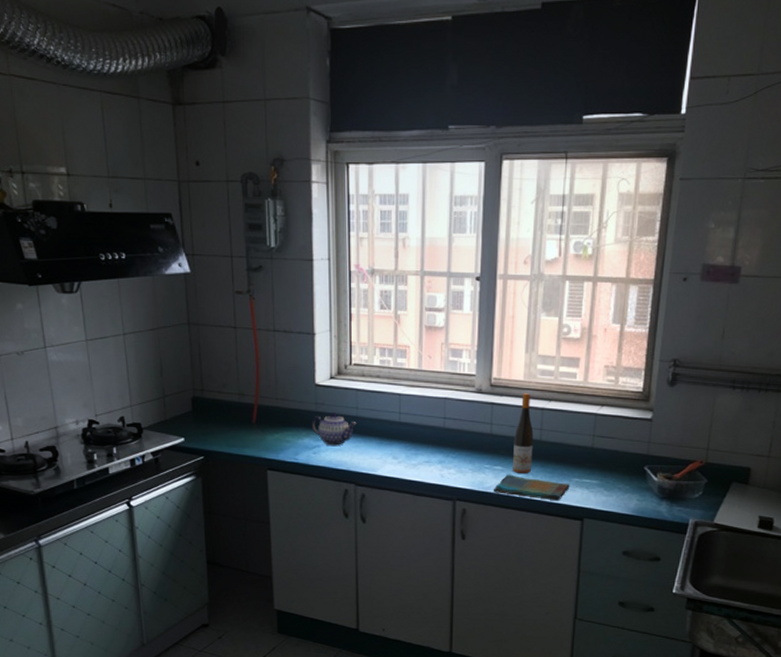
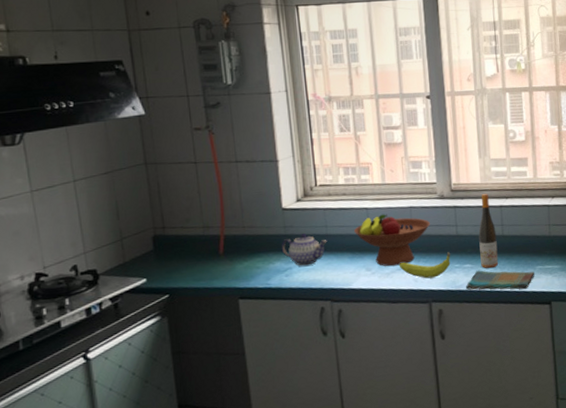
fruit bowl: none [385,402,464,458] -> present [354,214,430,267]
fruit: none [427,451,482,476] -> present [400,252,451,279]

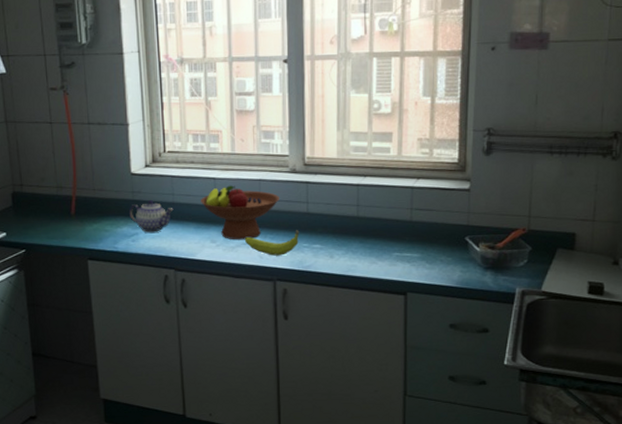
dish towel: present [465,270,535,290] -> none [313,252,391,277]
wine bottle: present [478,194,499,268] -> none [331,170,351,250]

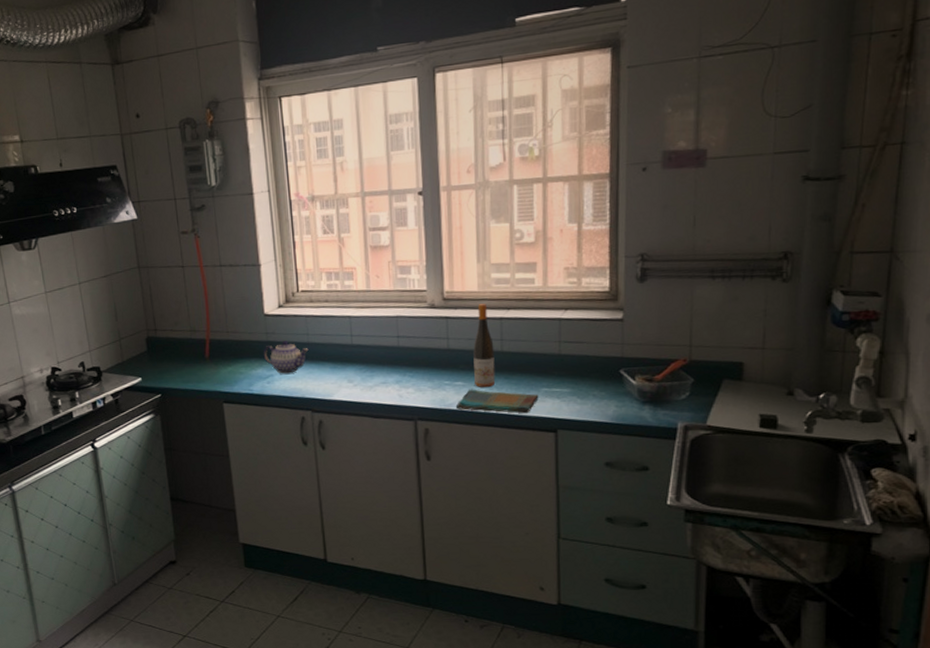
fruit bowl: present [201,185,279,240] -> none [336,323,418,380]
fruit: present [245,230,300,256] -> none [384,367,441,395]
dish towel: none [313,252,391,277] -> present [455,389,539,414]
wine bottle: none [331,170,351,250] -> present [473,304,496,387]

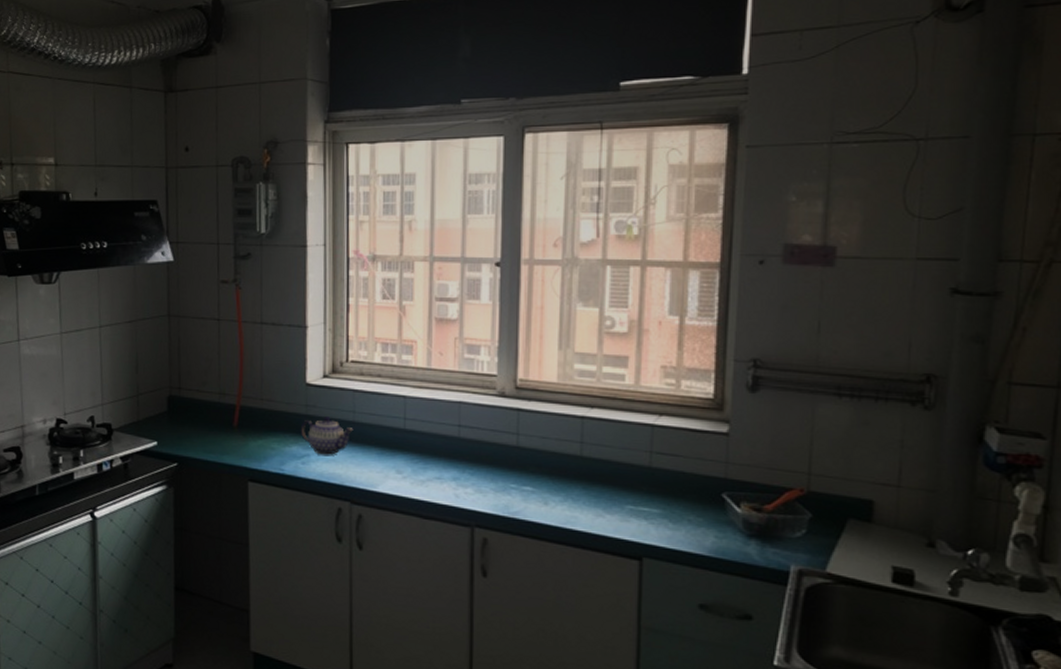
dish towel: present [455,389,539,414] -> none [521,497,622,534]
wine bottle: present [473,304,496,387] -> none [546,398,572,497]

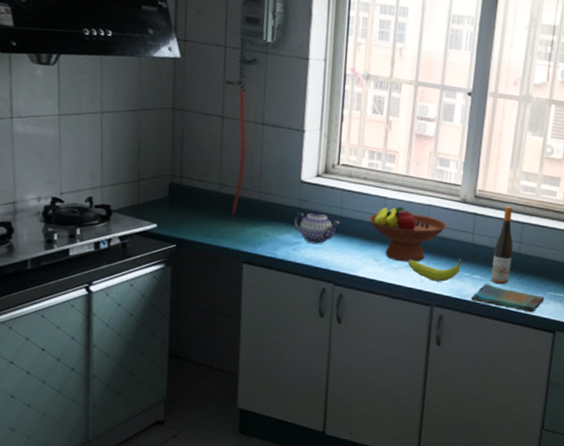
fruit bowl: none [387,406,483,474] -> present [369,206,447,262]
fruit: none [438,466,507,497] -> present [408,259,462,282]
dish towel: none [521,497,622,534] -> present [470,283,545,313]
wine bottle: none [546,398,572,497] -> present [491,206,513,284]

